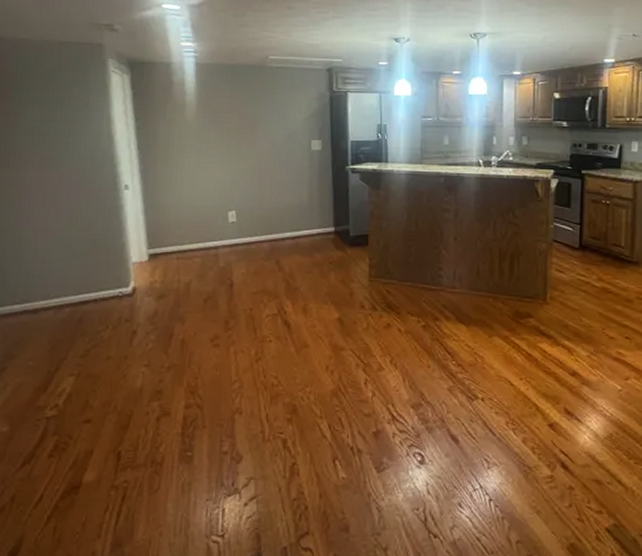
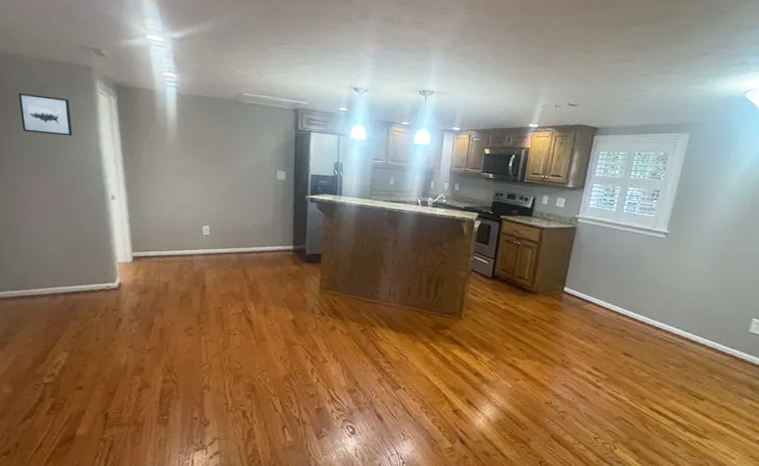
wall art: none [25,80,82,122] -> present [18,93,73,136]

